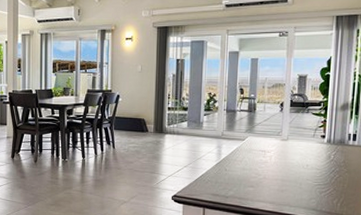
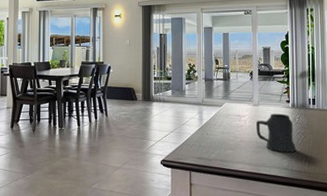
mug: none [283,149,329,192] -> present [256,113,297,152]

